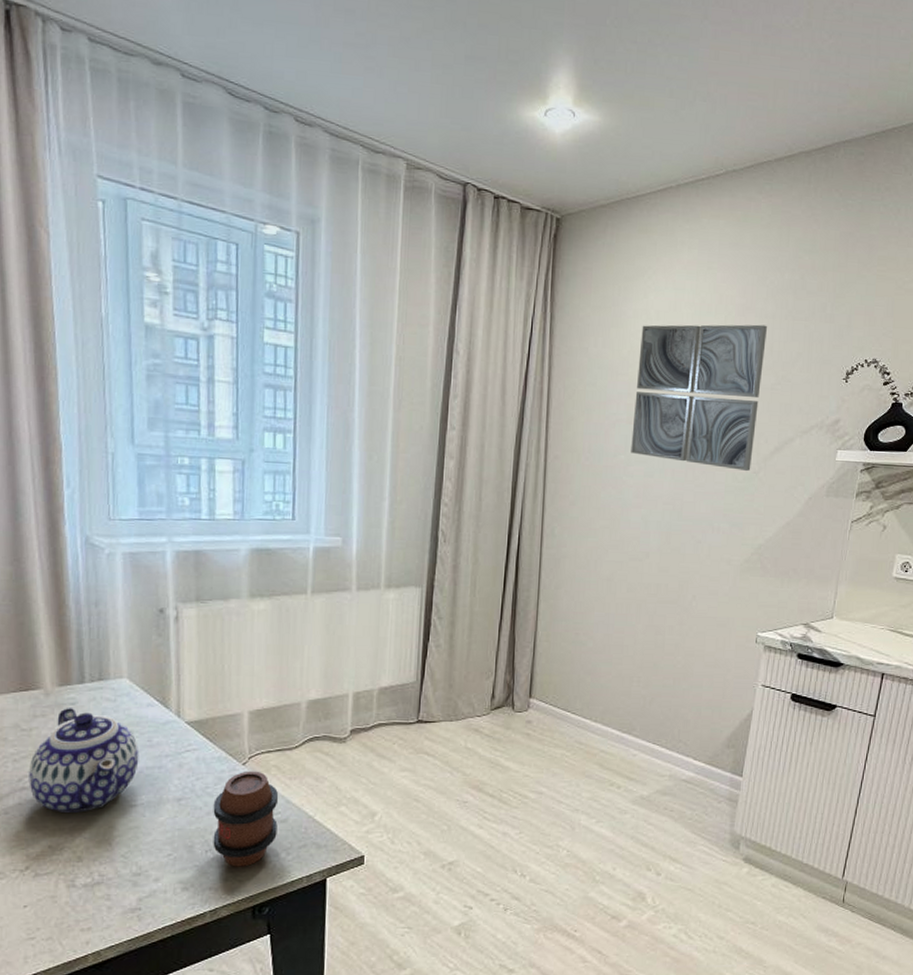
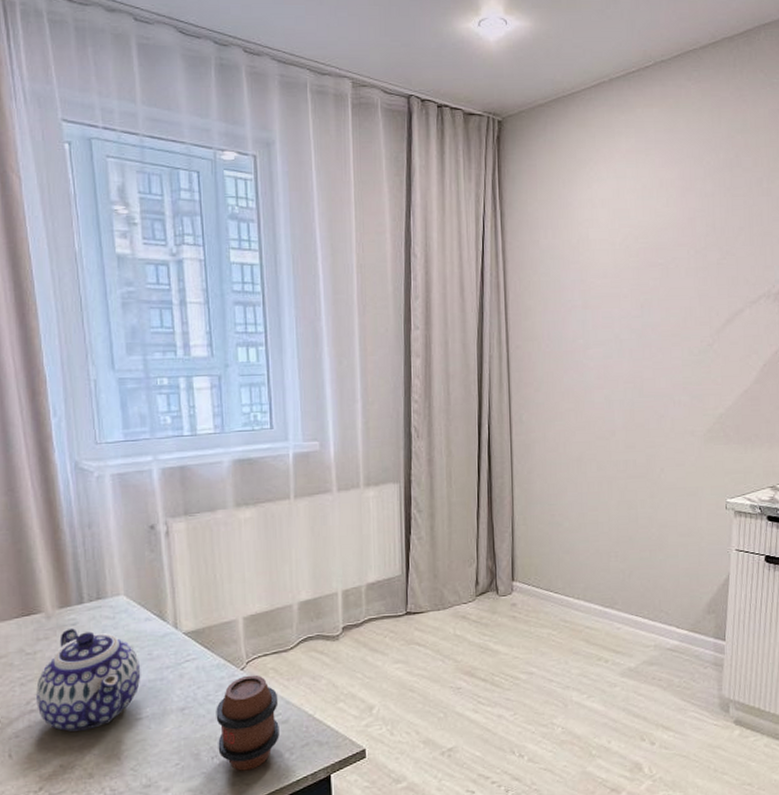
wall art: present [631,324,767,471] -> none [588,204,708,344]

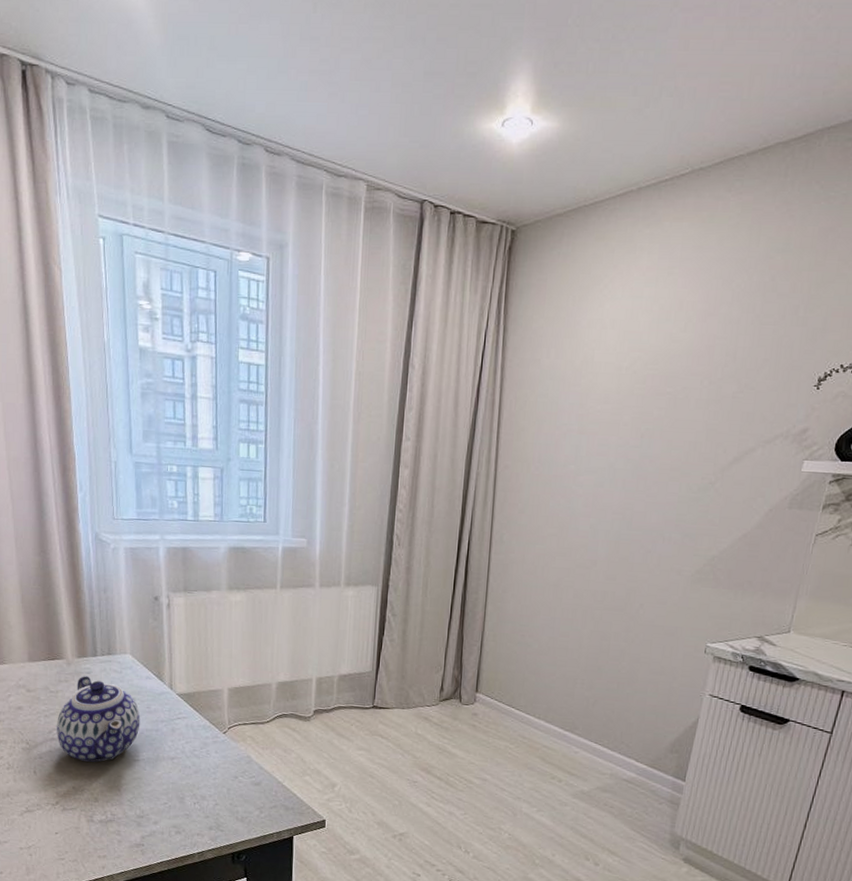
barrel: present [216,675,279,771] -> none [199,739,253,820]

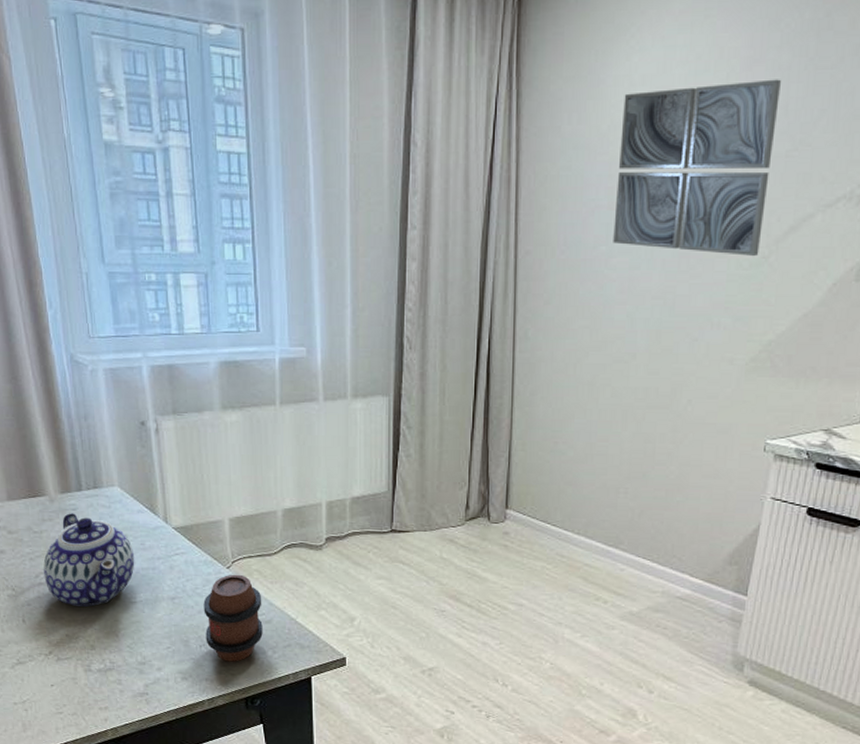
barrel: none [199,739,253,820] -> present [203,574,263,662]
wall art: none [581,330,731,481] -> present [613,79,781,256]

